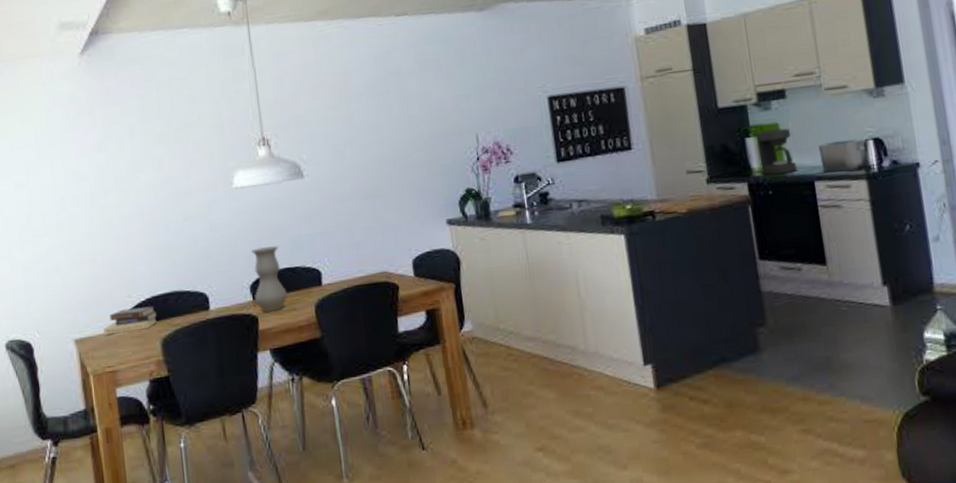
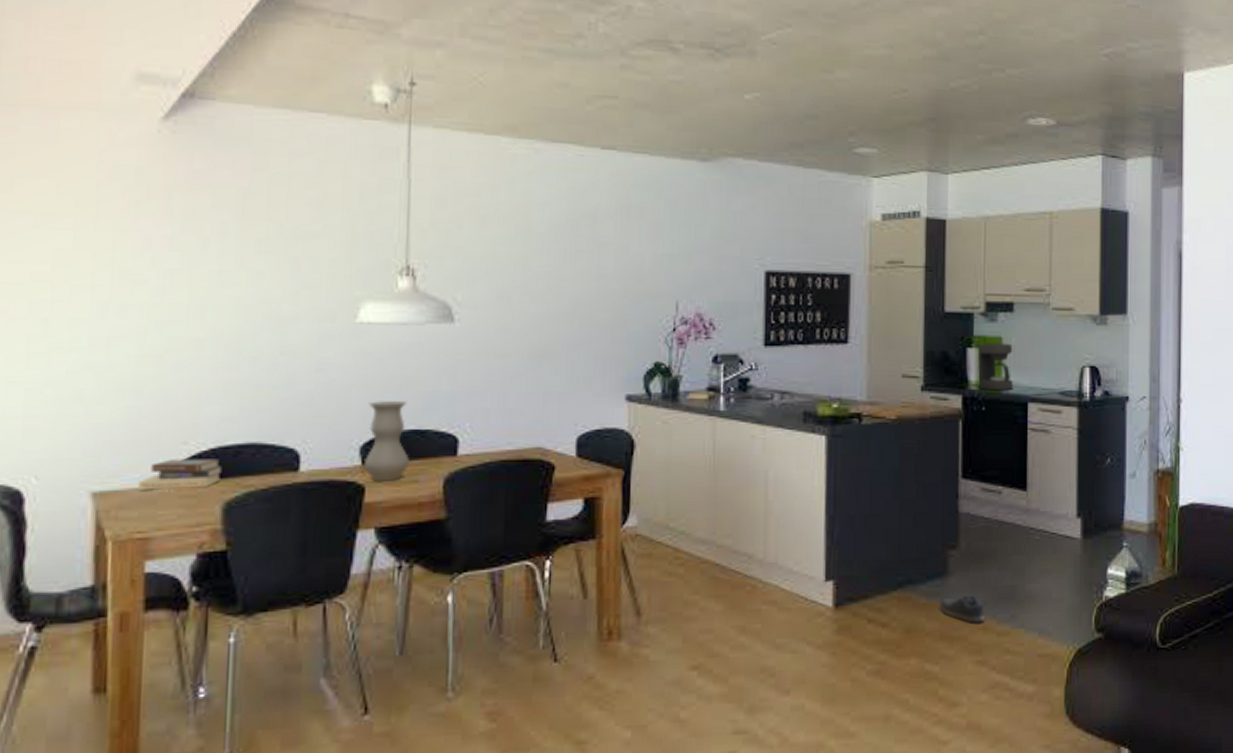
shoe: none [756,368,804,395] -> present [939,595,985,624]
toaster: present [818,138,869,173] -> none [1037,364,1082,397]

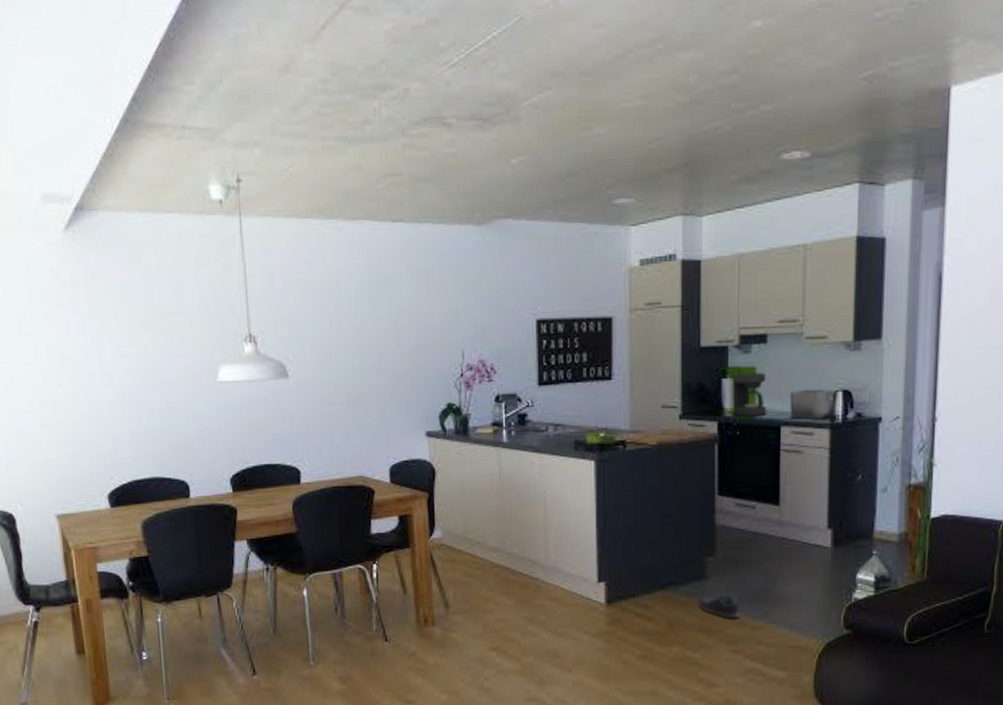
books: present [139,459,222,490] -> none [85,489,138,513]
vase: present [363,401,411,483] -> none [233,442,267,506]
toaster: none [1037,364,1082,397] -> present [790,389,835,420]

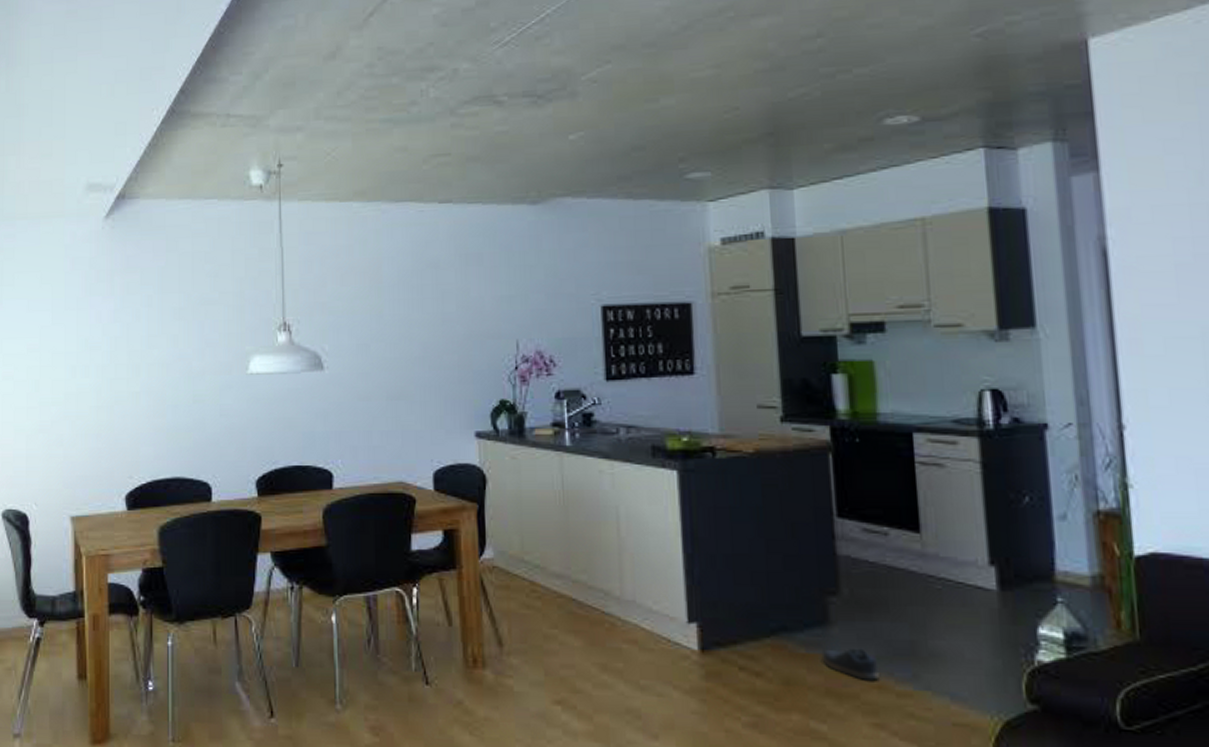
coffee maker: present [732,372,767,417] -> none [845,367,893,421]
toaster: present [790,389,835,420] -> none [921,388,983,426]

